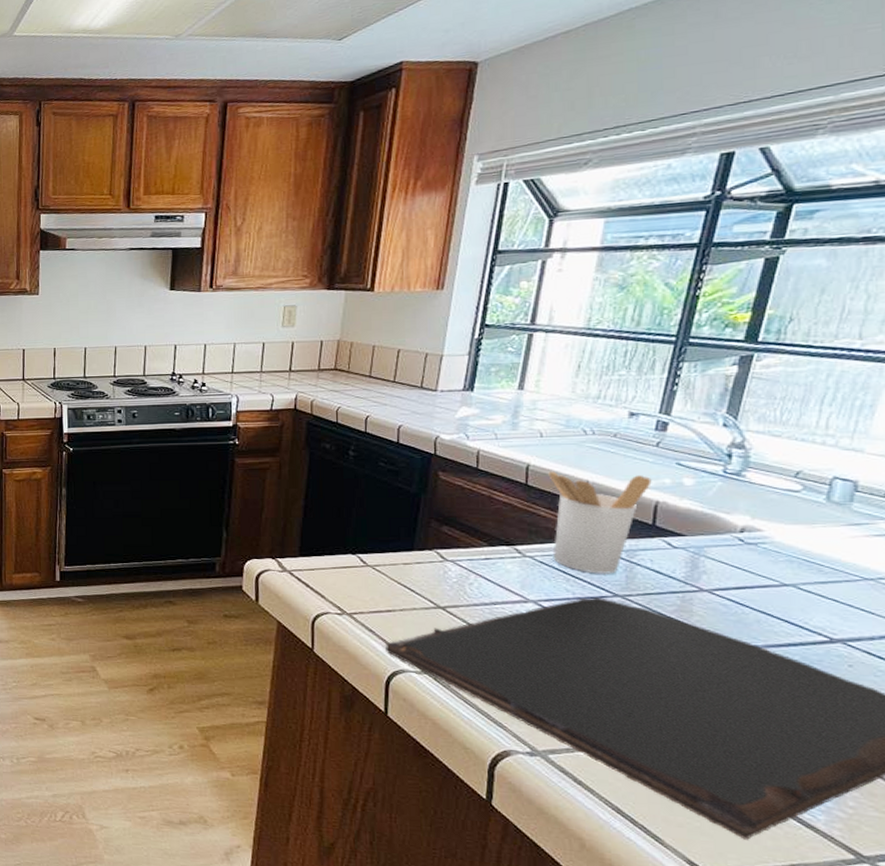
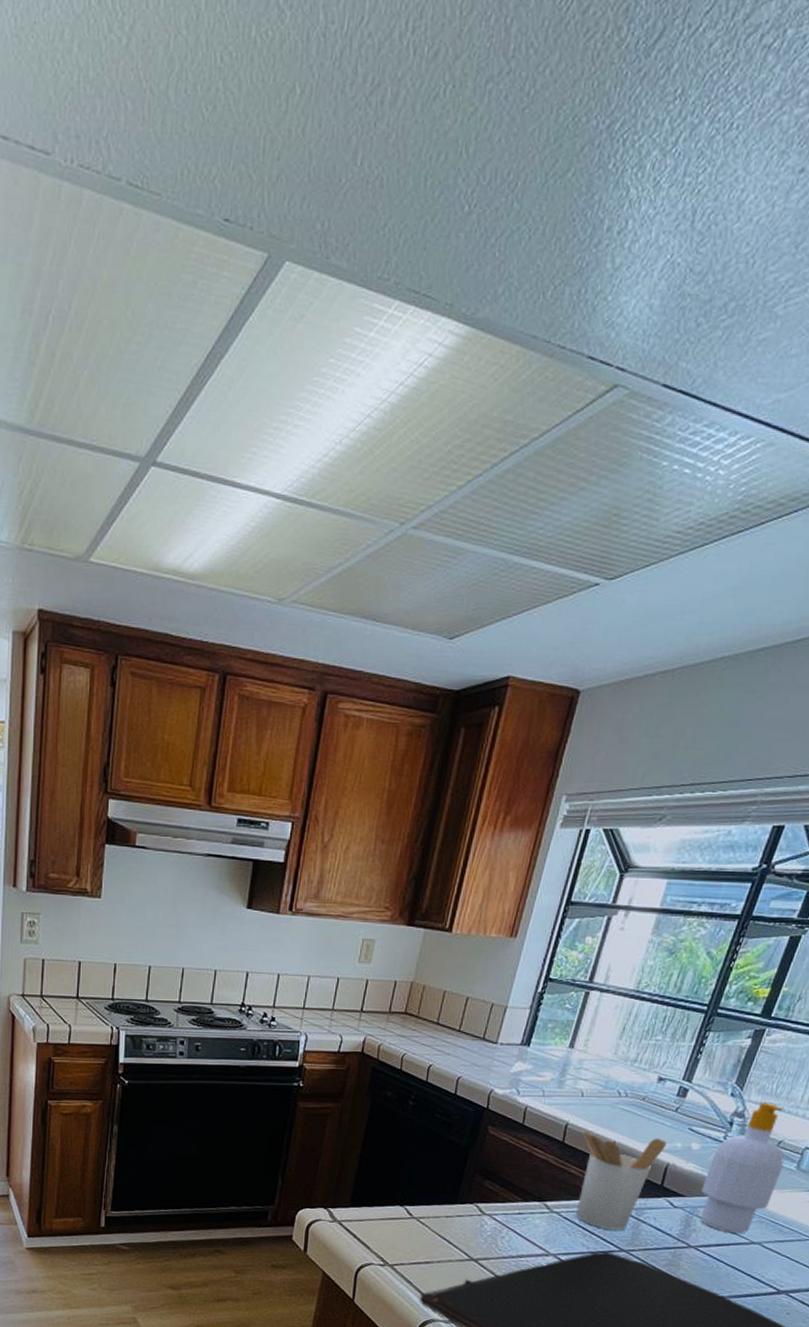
soap bottle: none [705,431,808,575] -> present [700,1102,784,1234]

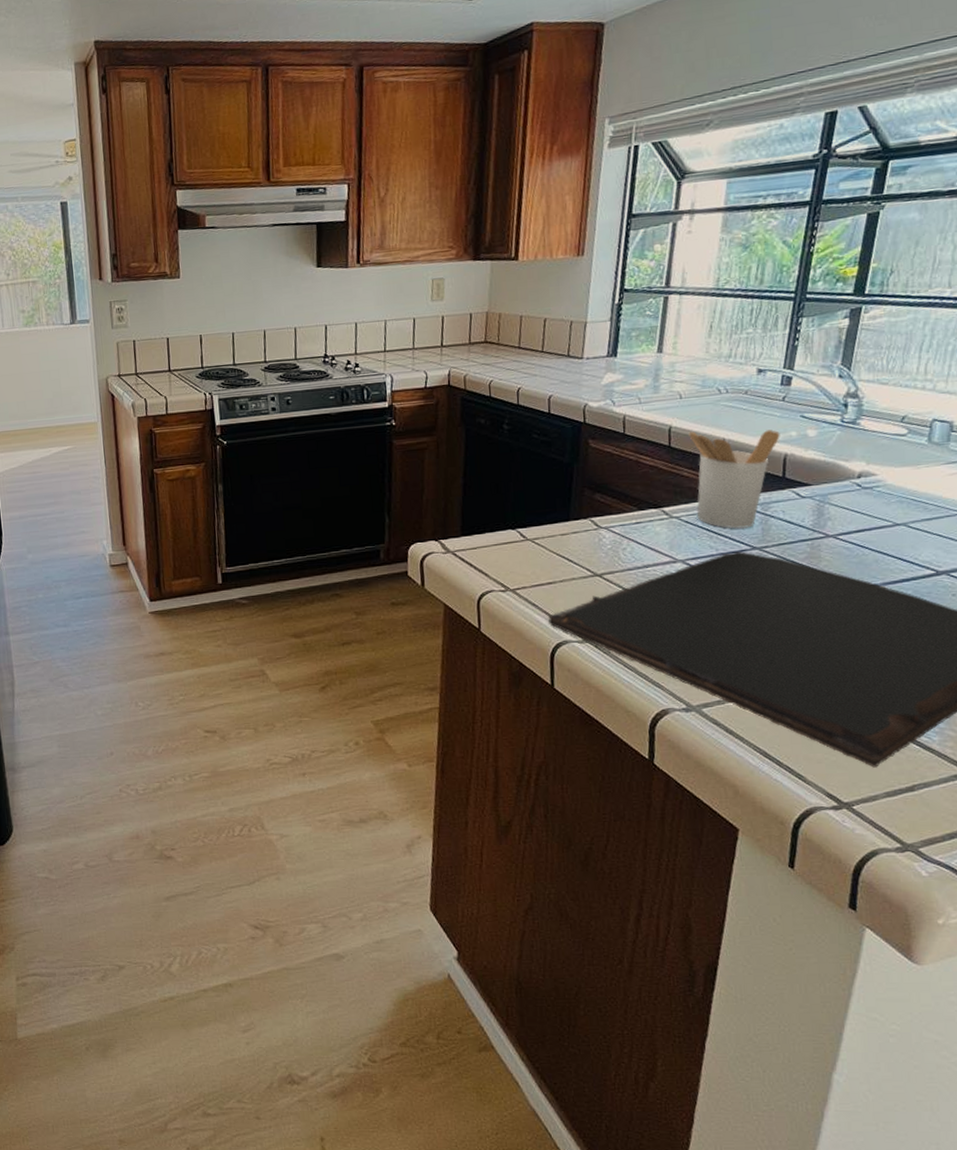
soap bottle: present [700,1102,784,1234] -> none [828,379,913,517]

